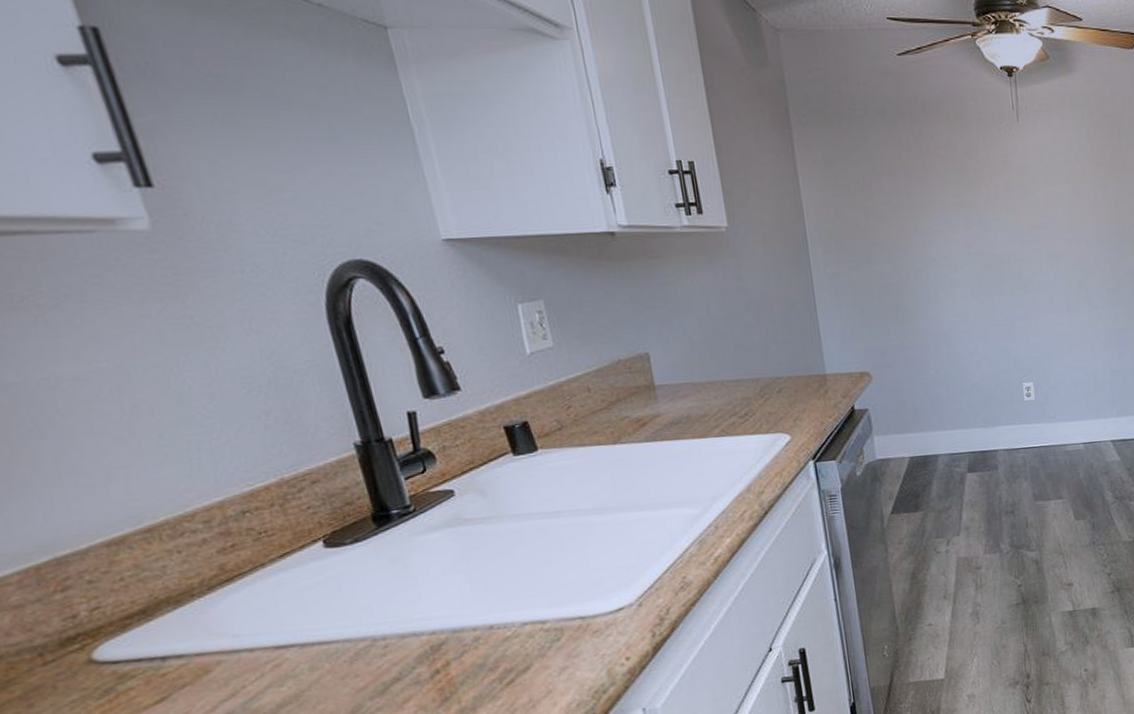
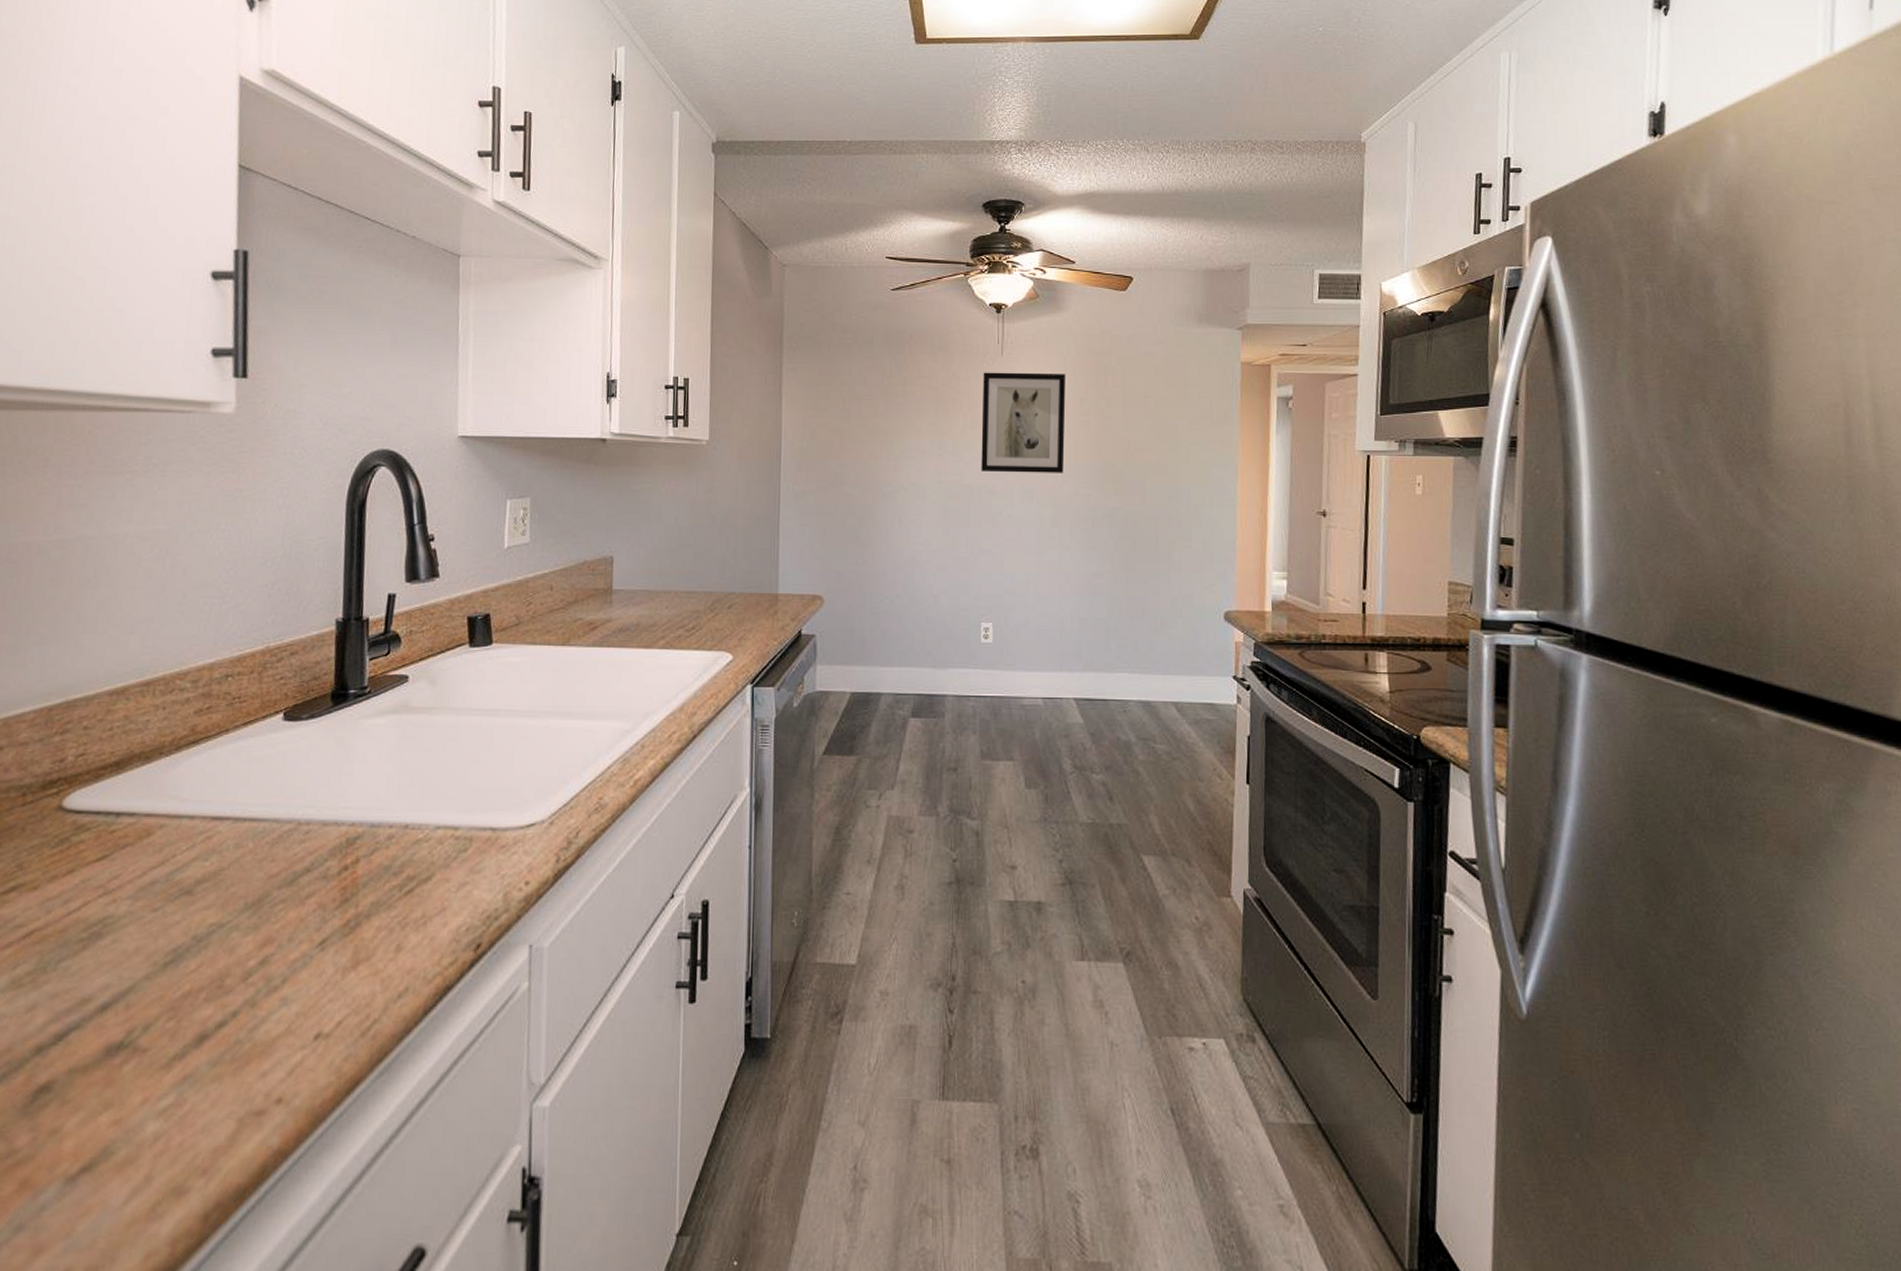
wall art: none [1001,138,1087,241] -> present [981,372,1066,473]

